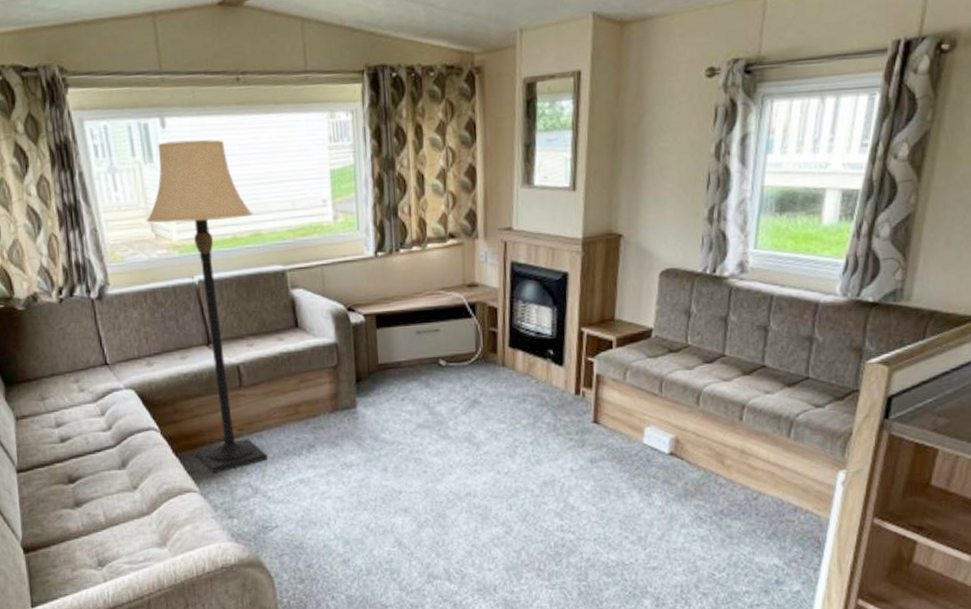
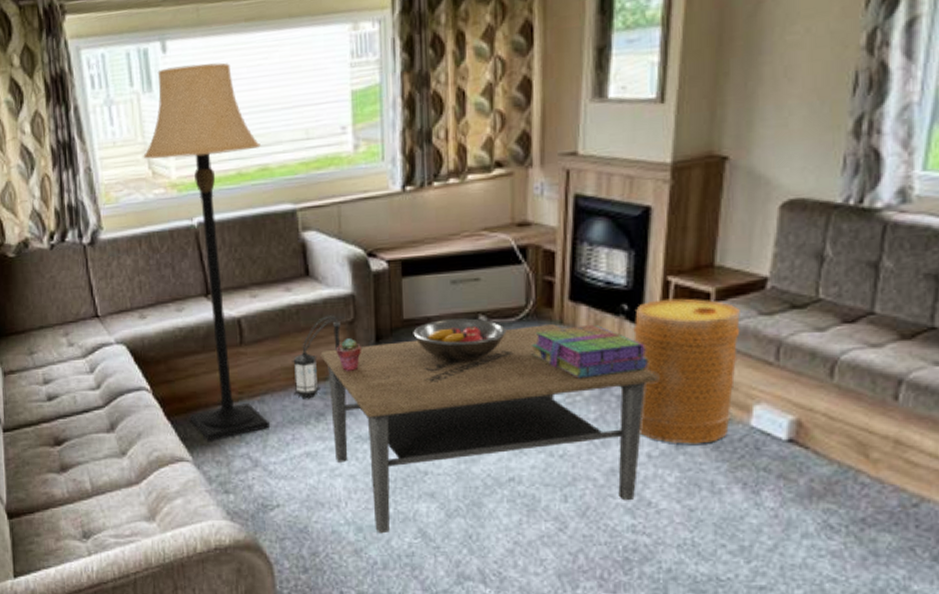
lantern: none [285,361,326,434] -> present [291,315,340,399]
coffee table: none [310,367,578,545] -> present [320,324,660,534]
potted succulent: none [322,381,345,409] -> present [336,338,361,371]
fruit bowl: none [387,362,462,399] -> present [413,318,507,361]
stack of books: none [480,366,570,410] -> present [531,324,649,379]
basket: none [557,345,635,460] -> present [633,298,740,444]

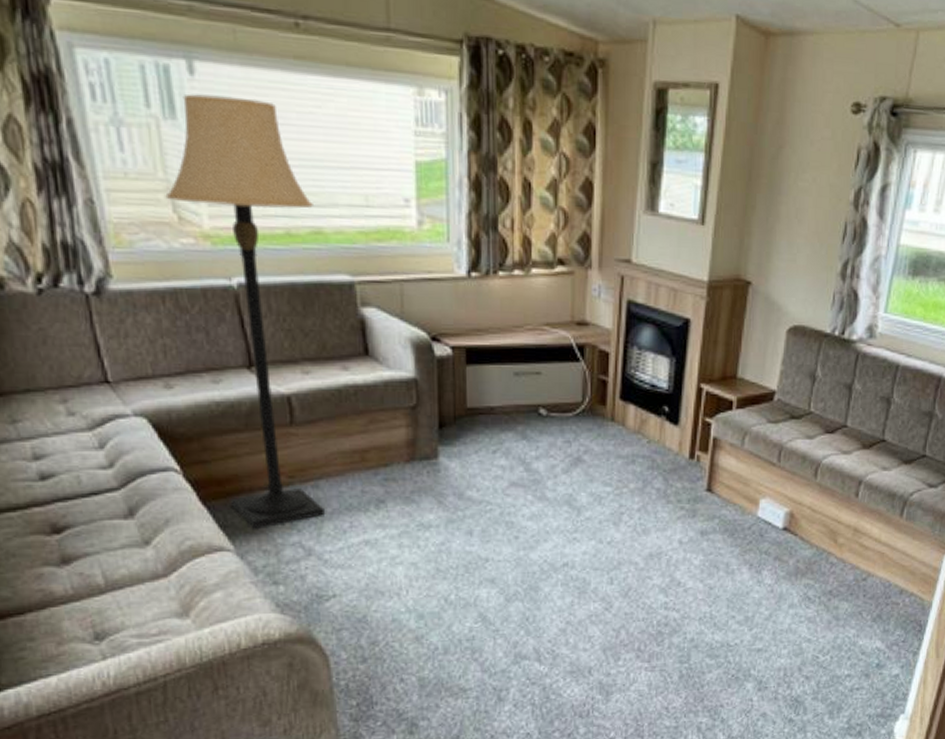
lantern: present [291,315,340,399] -> none [349,399,402,485]
coffee table: present [320,324,660,534] -> none [381,421,691,620]
potted succulent: present [336,338,361,371] -> none [397,424,424,458]
fruit bowl: present [413,318,507,361] -> none [476,410,565,452]
stack of books: present [531,324,649,379] -> none [585,423,683,472]
basket: present [633,298,740,444] -> none [672,404,754,532]

